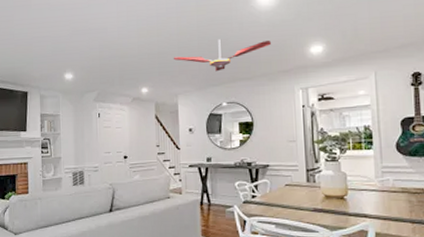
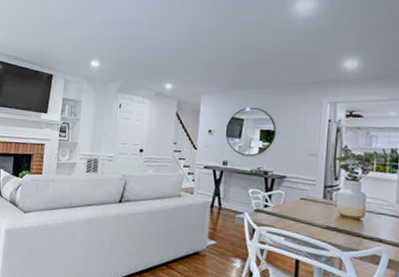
ceiling fan: present [173,39,271,72] -> none [201,43,304,76]

